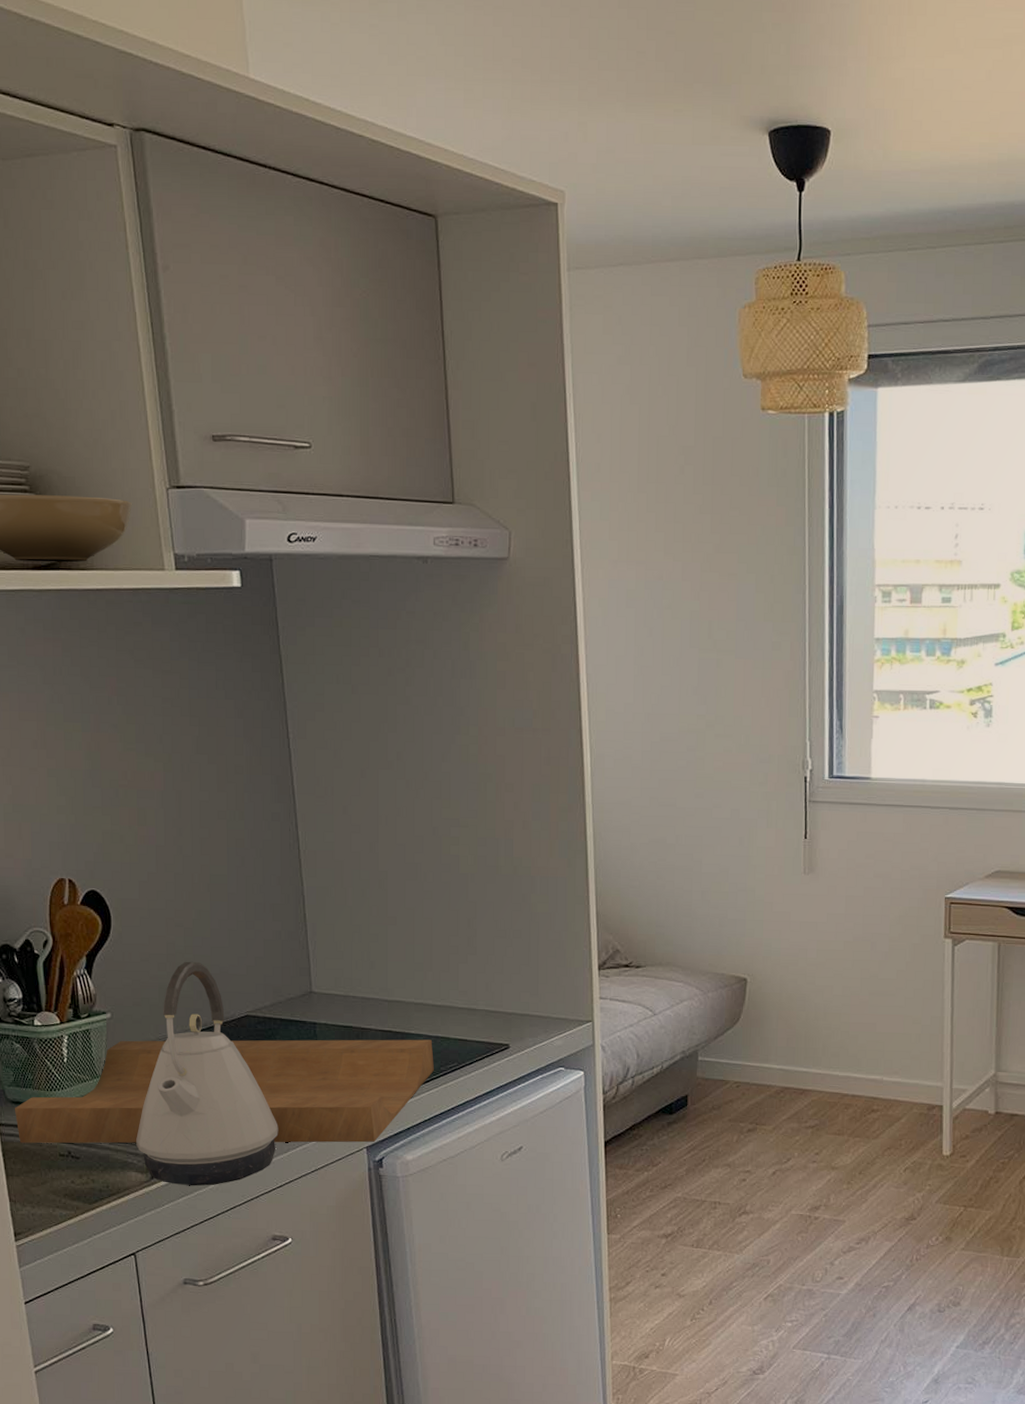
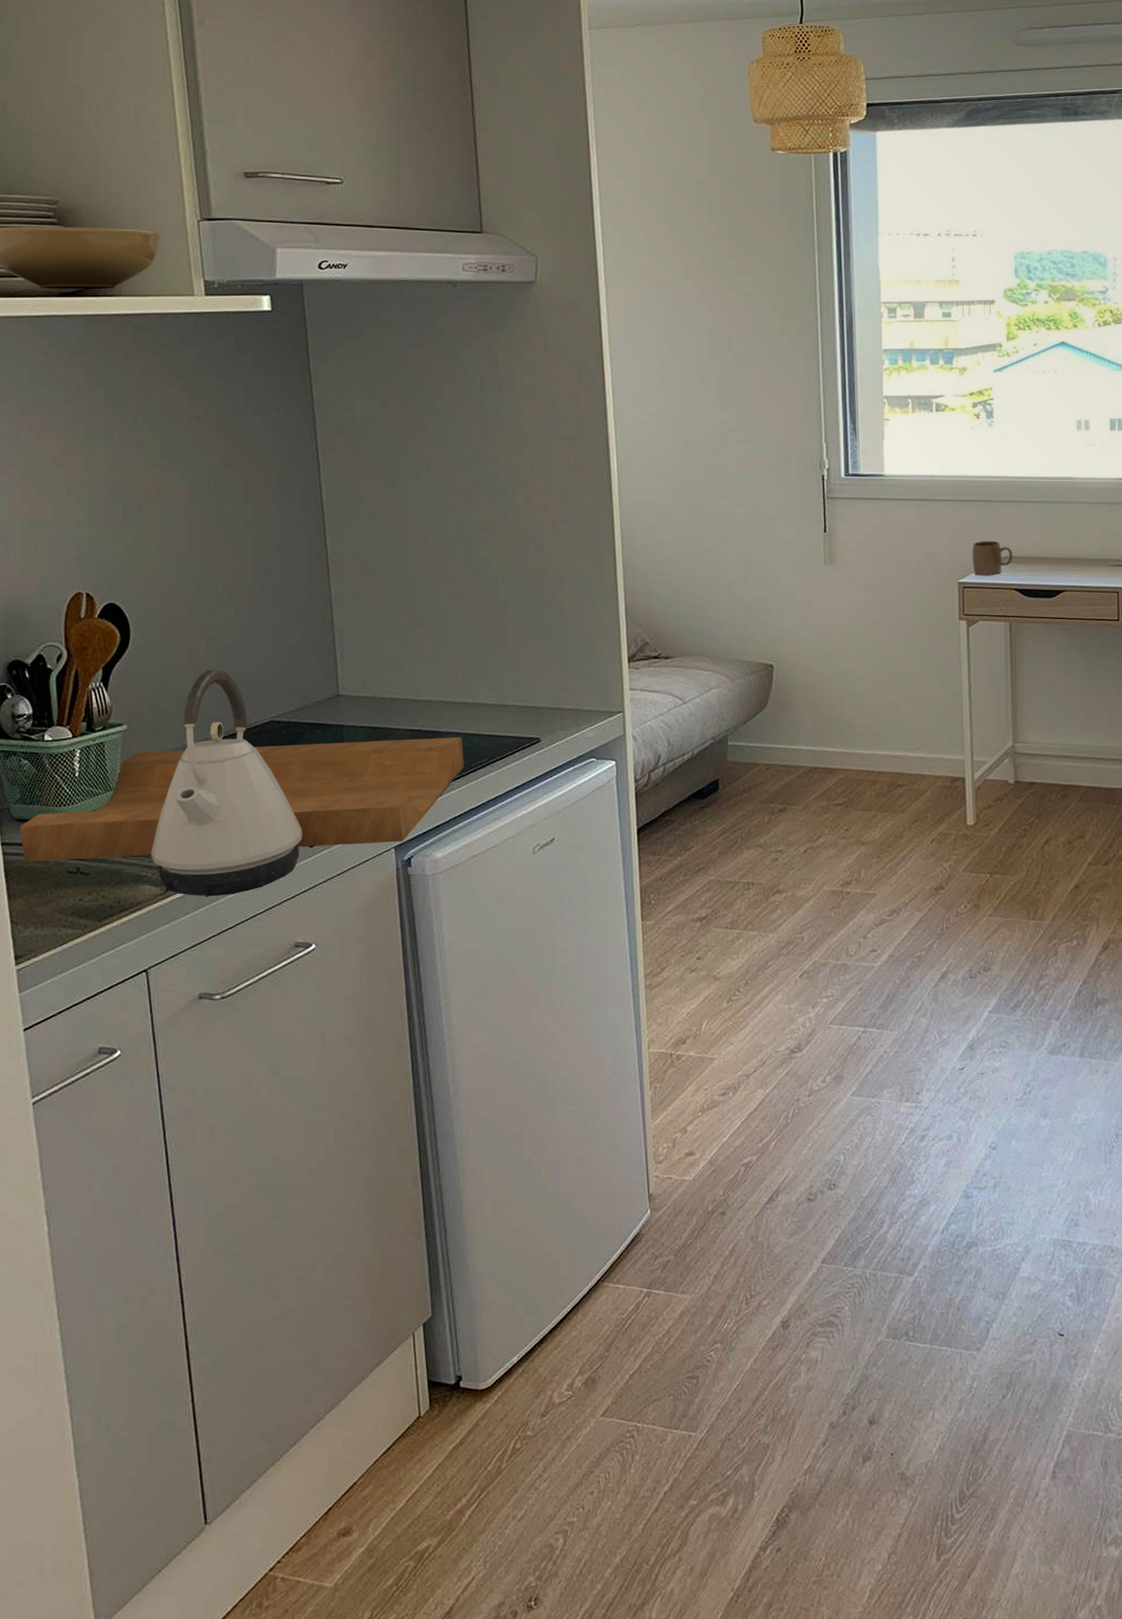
mug: none [961,853,1005,892] -> present [972,540,1012,576]

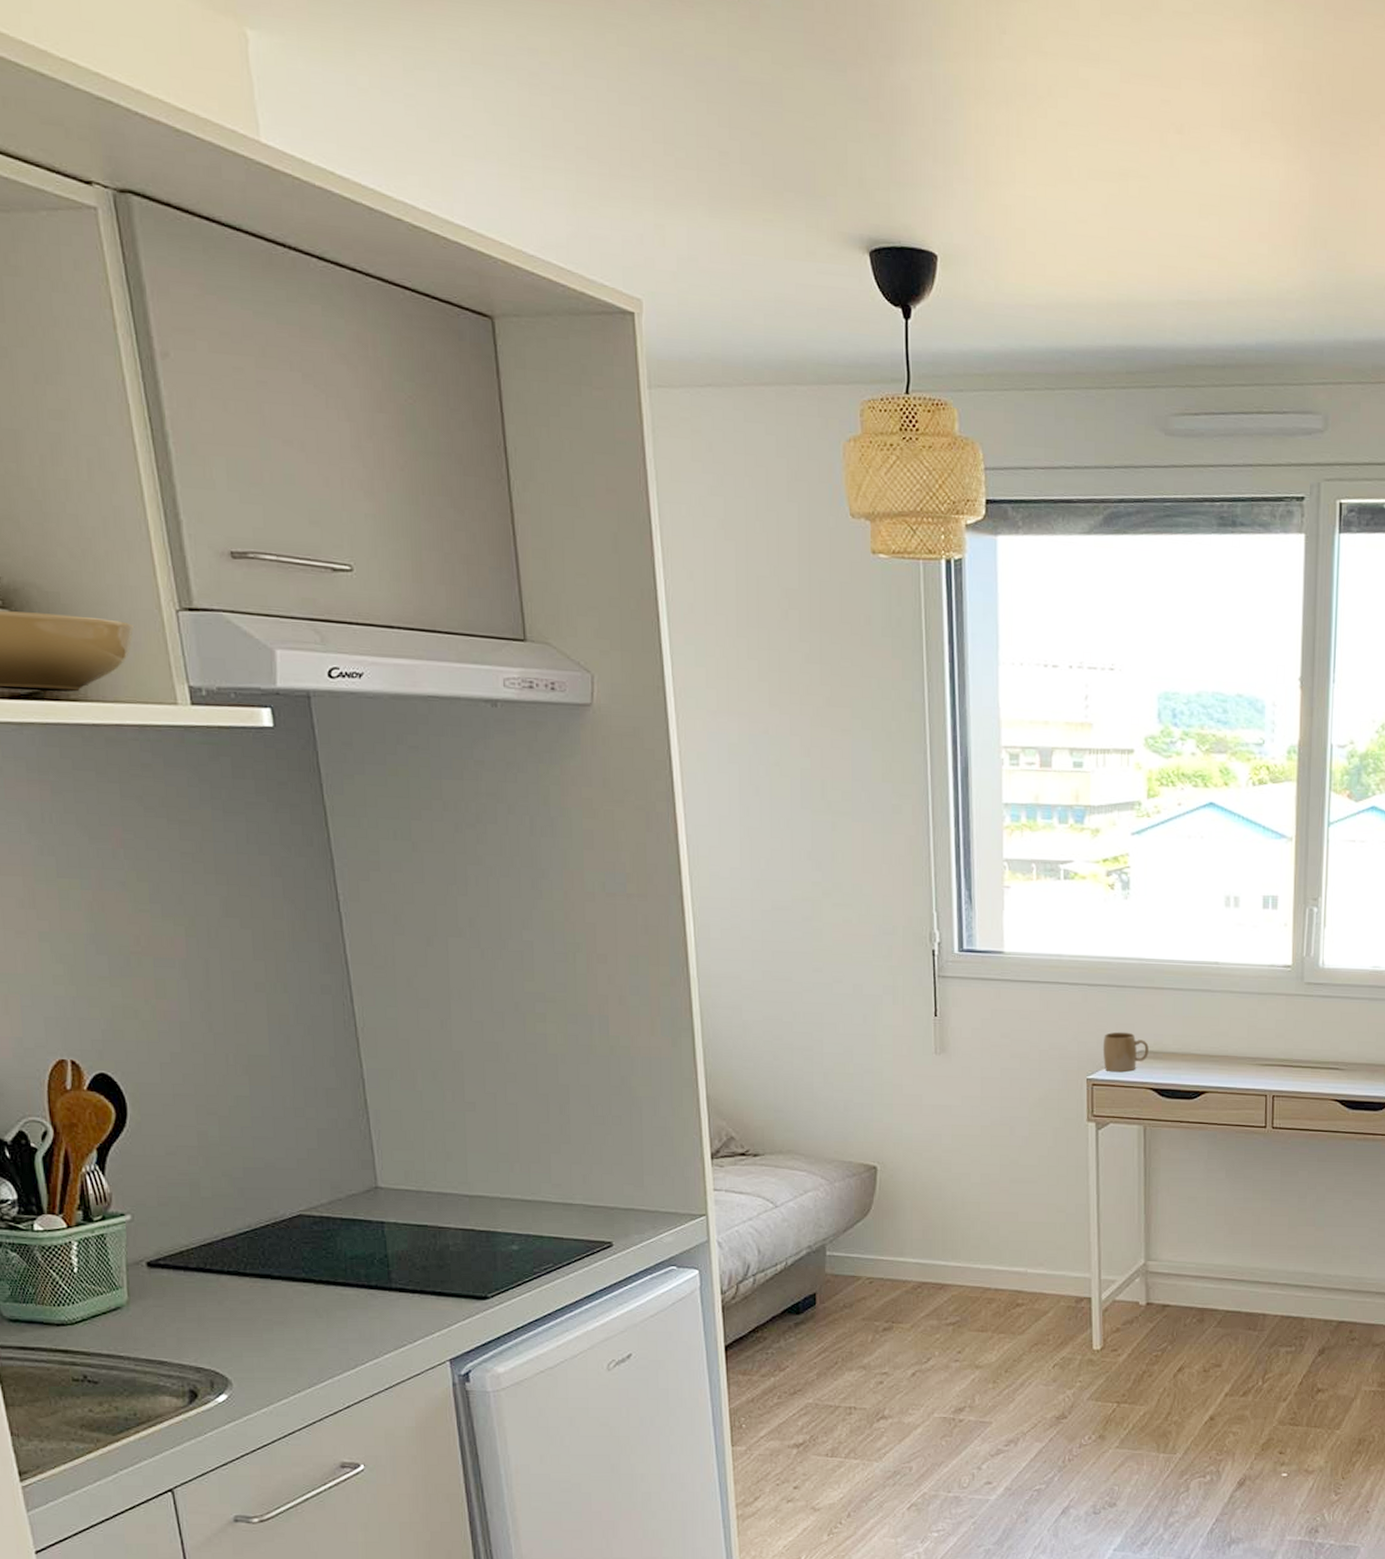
cutting board: present [20,737,464,862] -> none [13,1238,526,1368]
kettle: present [151,670,303,897] -> none [168,1154,344,1410]

